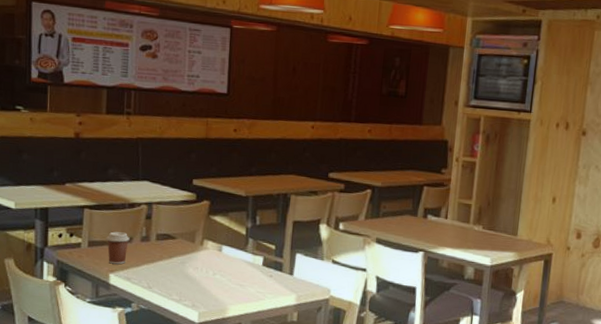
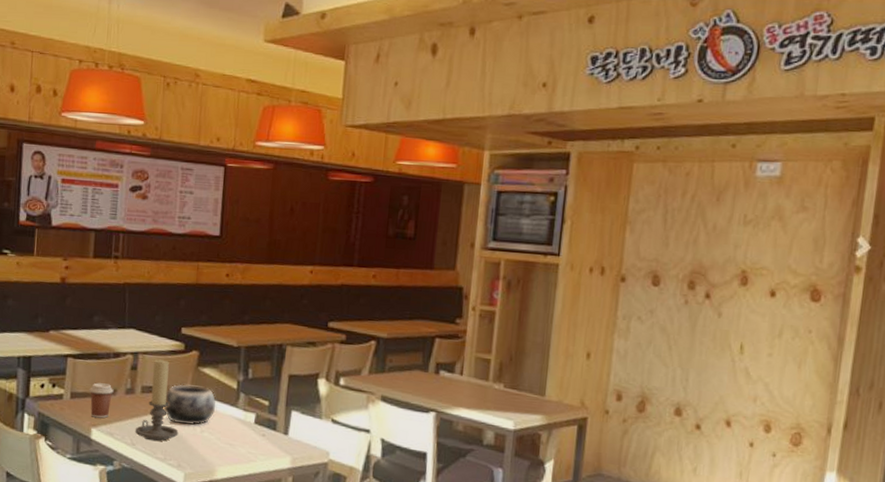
candle holder: none [151,208,192,285] -> present [135,359,179,442]
decorative bowl: none [177,231,227,269] -> present [163,384,217,426]

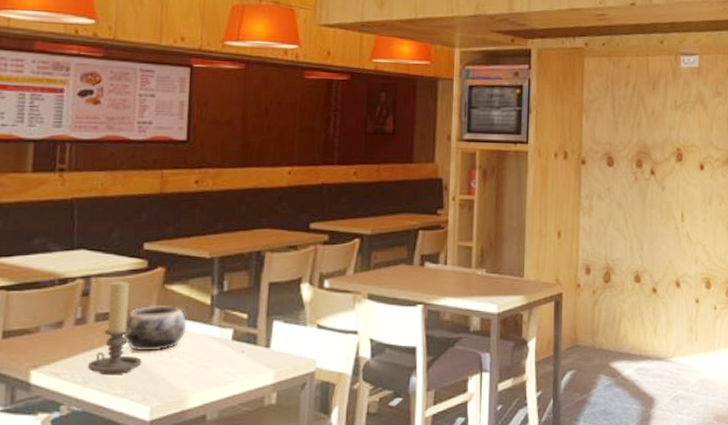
coffee cup: present [89,382,114,419] -> none [27,316,60,358]

